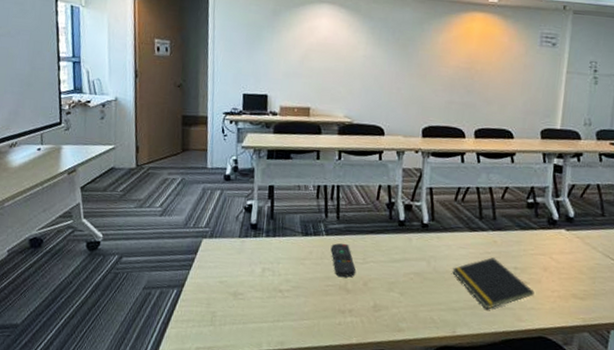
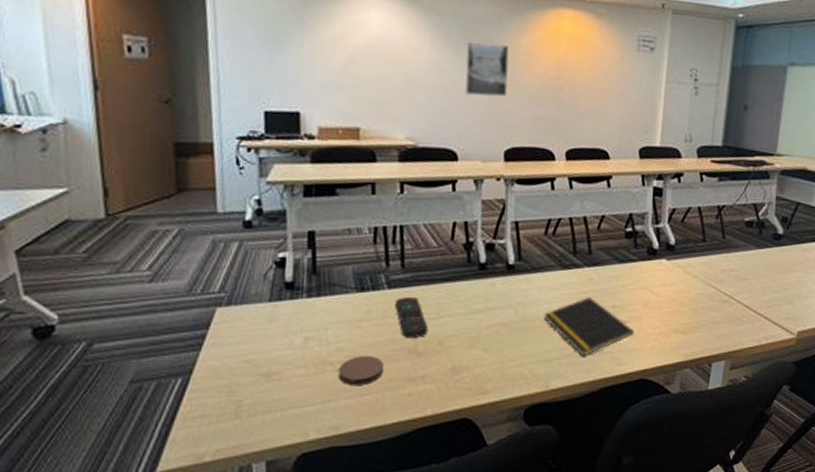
coaster: none [286,287,321,312] -> present [338,355,384,386]
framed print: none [392,40,429,85] -> present [465,41,510,97]

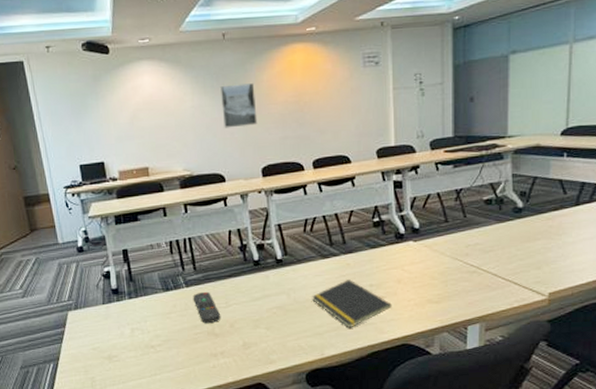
coaster: present [338,355,384,386] -> none [159,339,192,363]

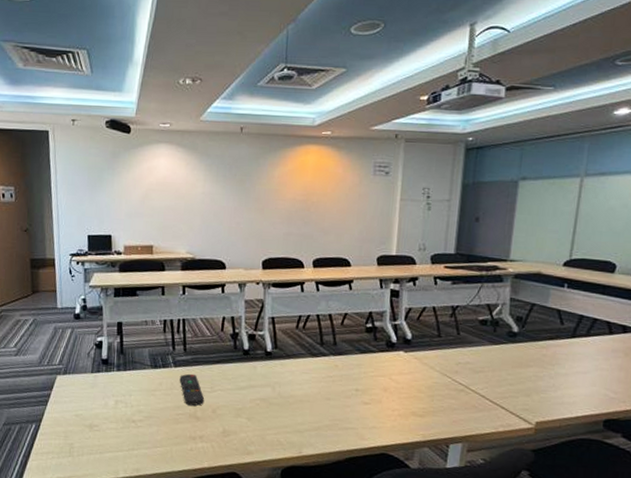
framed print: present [219,83,258,128] -> none [230,176,266,218]
notepad: present [312,279,392,329] -> none [296,381,376,430]

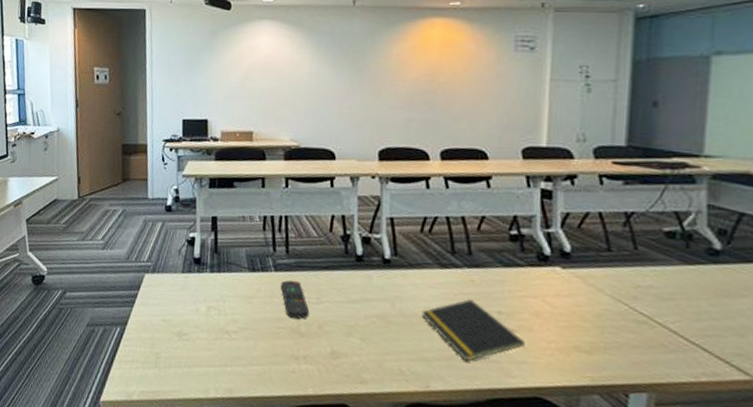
notepad: none [296,381,376,430] -> present [422,299,525,362]

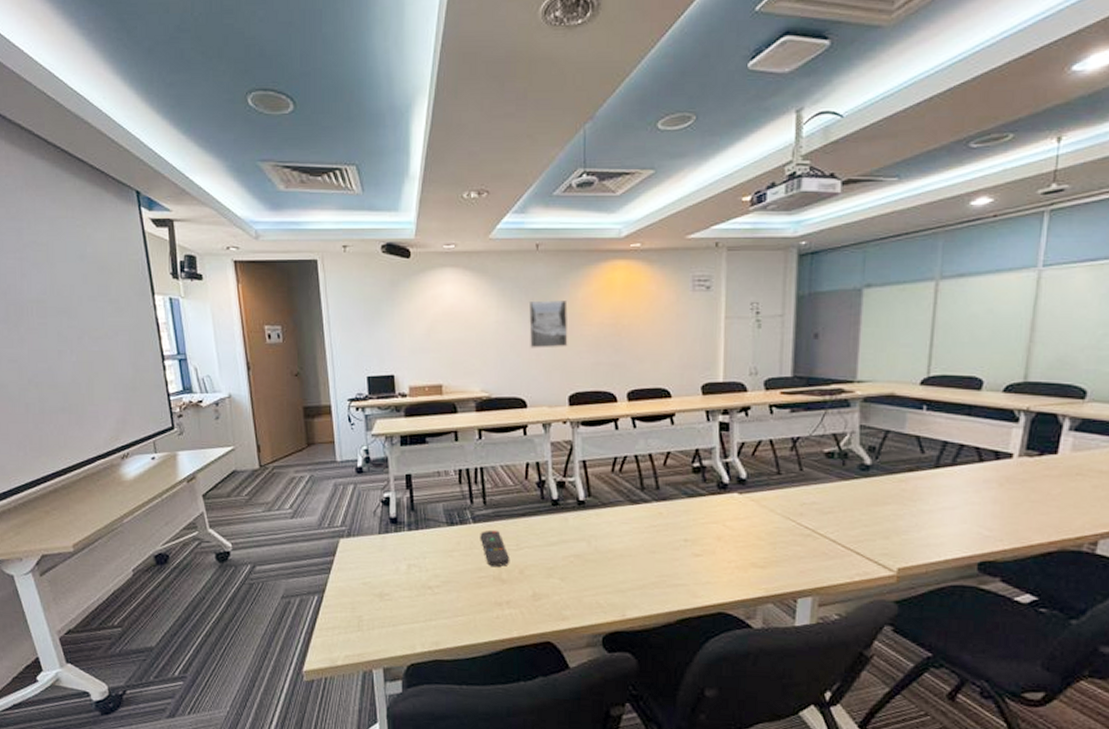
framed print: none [341,54,382,102] -> present [528,300,568,348]
notepad: present [422,299,525,362] -> none [616,531,709,588]

